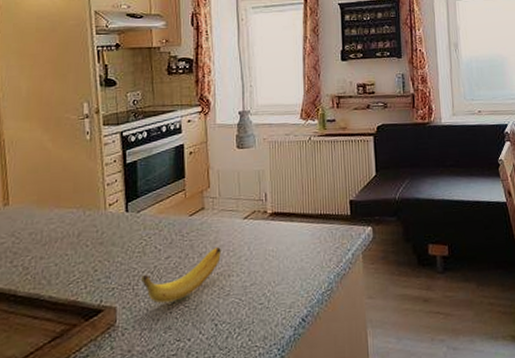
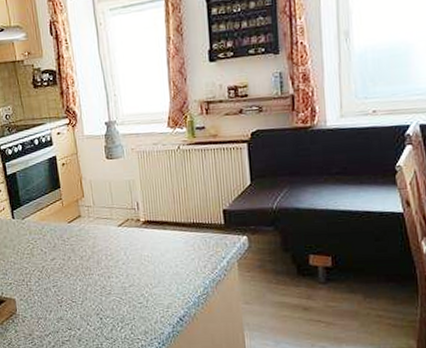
banana: present [142,247,221,304] -> none [33,252,100,298]

